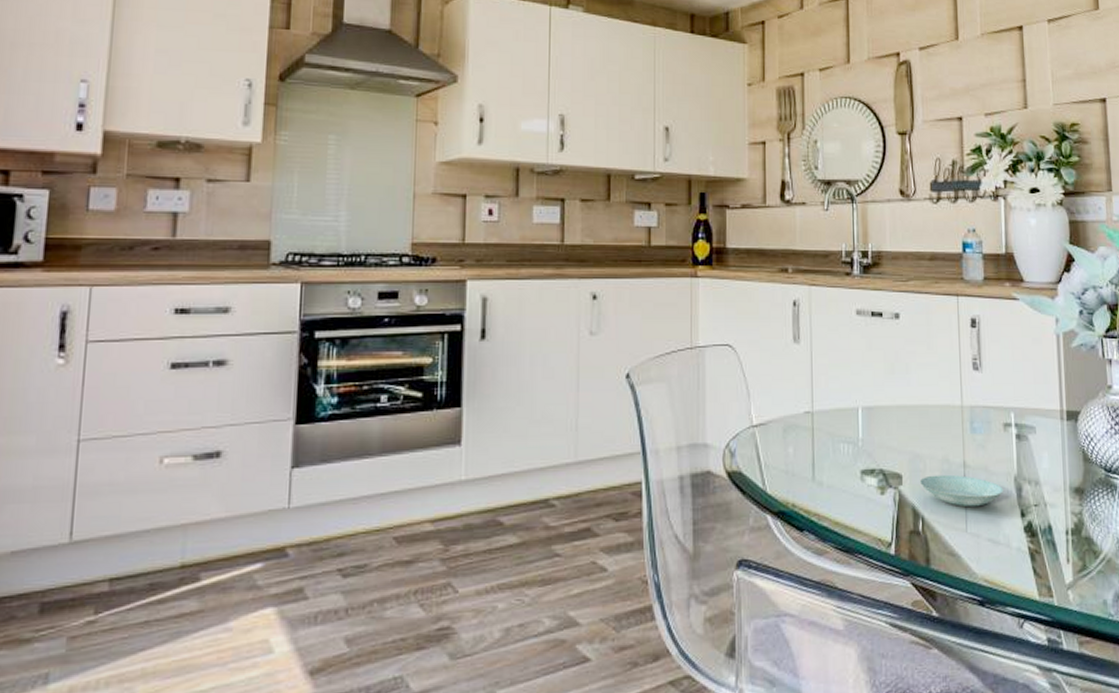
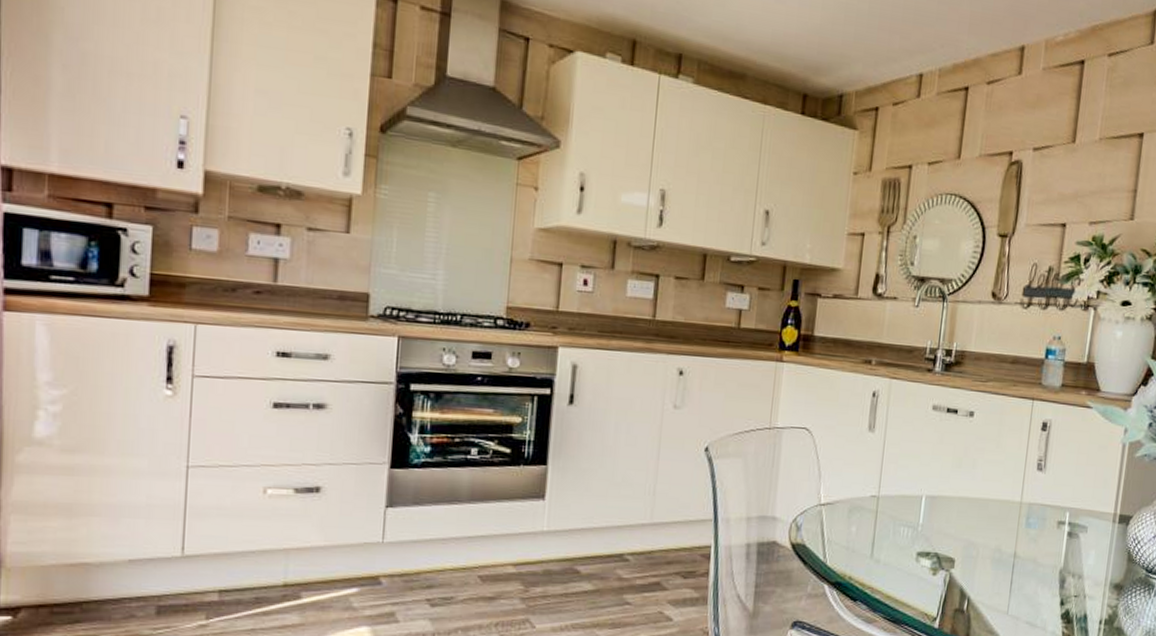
saucer: present [919,474,1003,507] -> none [970,562,1048,593]

